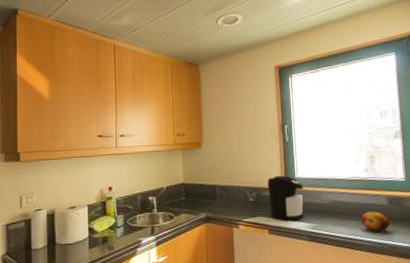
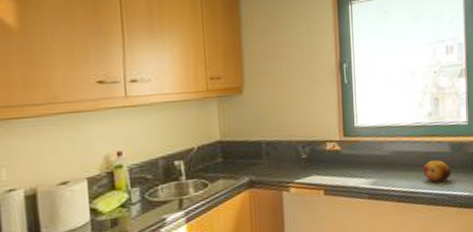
coffee maker: present [267,175,304,222] -> none [323,124,363,180]

